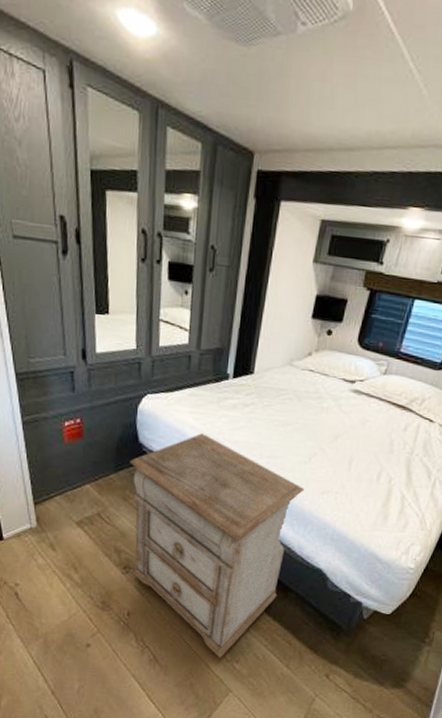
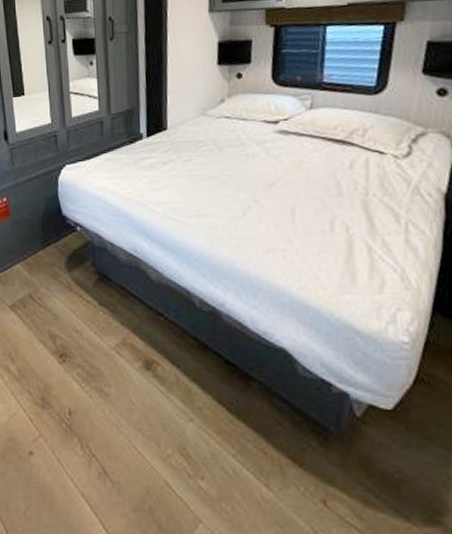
nightstand: present [129,433,305,658] -> none [55,198,245,473]

